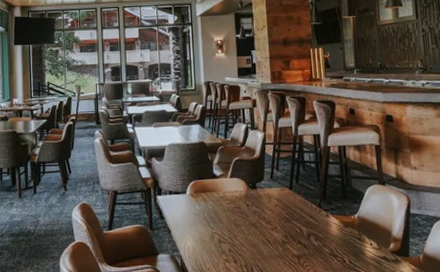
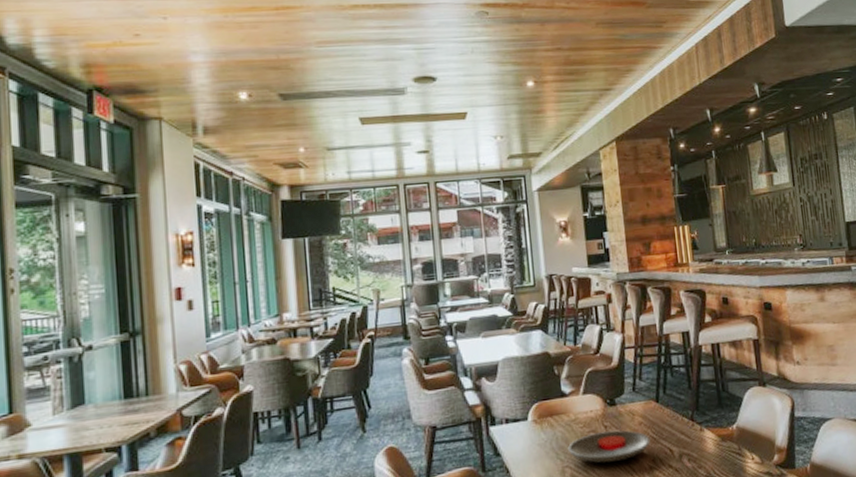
plate: none [216,208,284,234] -> present [567,430,651,463]

